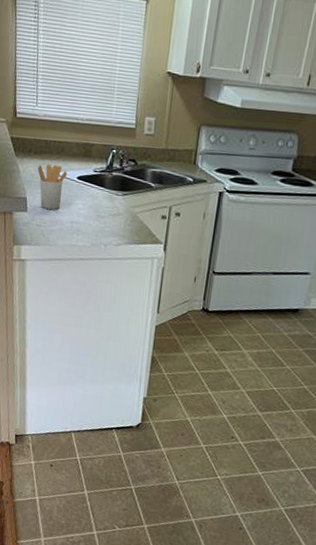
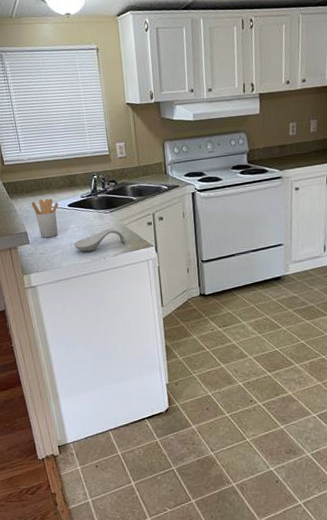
spoon rest: none [74,214,134,235] -> present [73,229,126,252]

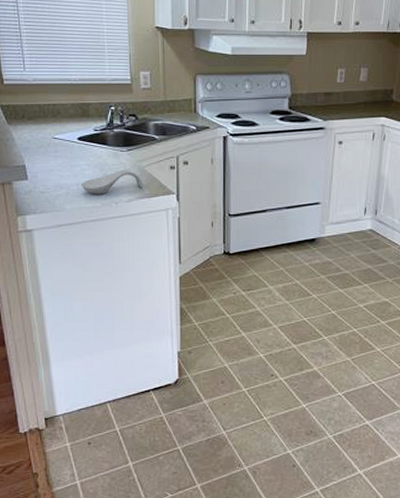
utensil holder: present [32,199,59,238] -> none [34,129,67,174]

